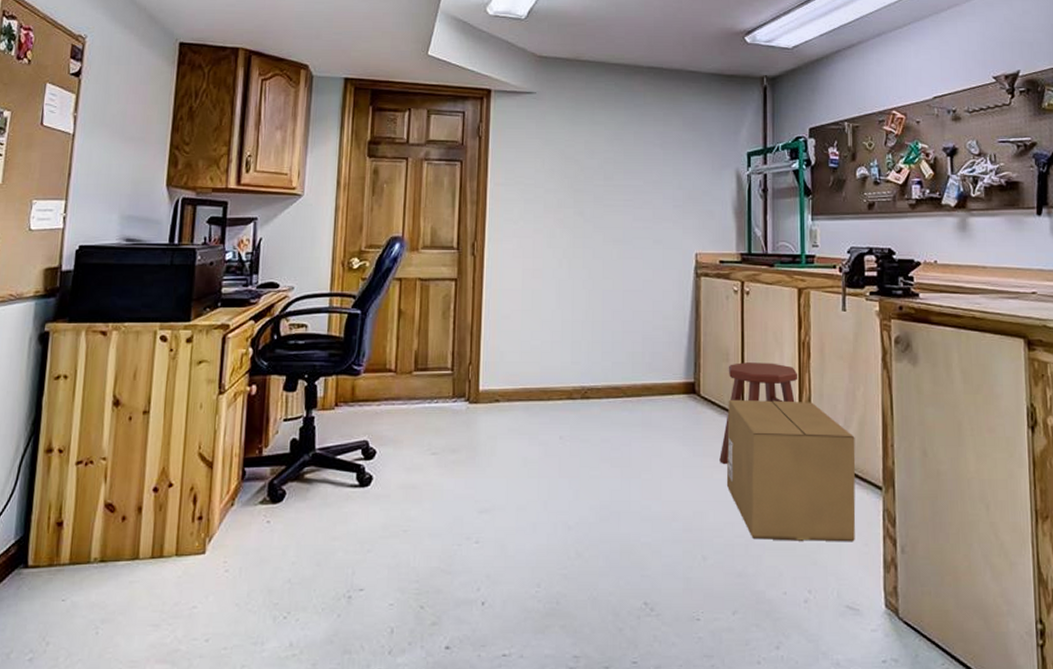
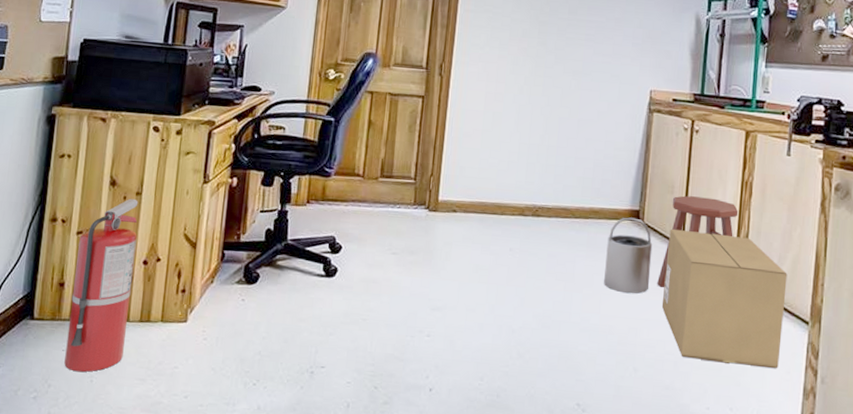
fire extinguisher: none [64,418,146,624] -> present [64,198,139,373]
bucket: none [663,391,712,473] -> present [604,217,653,294]

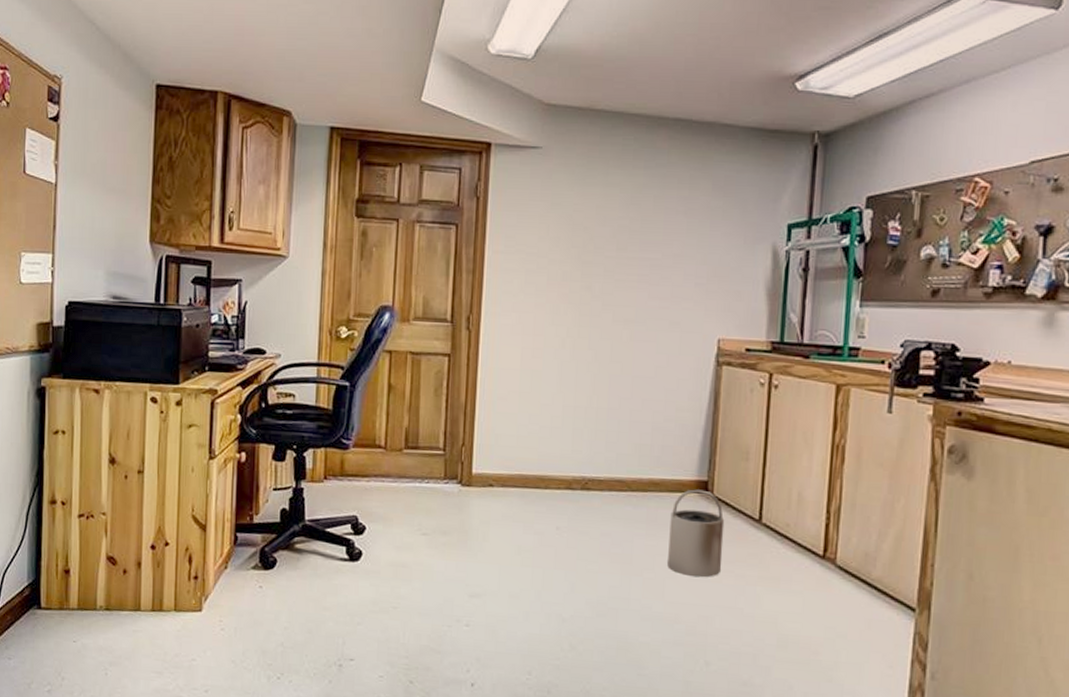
fire extinguisher: present [64,198,139,373] -> none [76,477,142,665]
stool: present [657,195,739,287] -> none [731,463,828,570]
box: present [661,228,788,369] -> none [736,501,889,663]

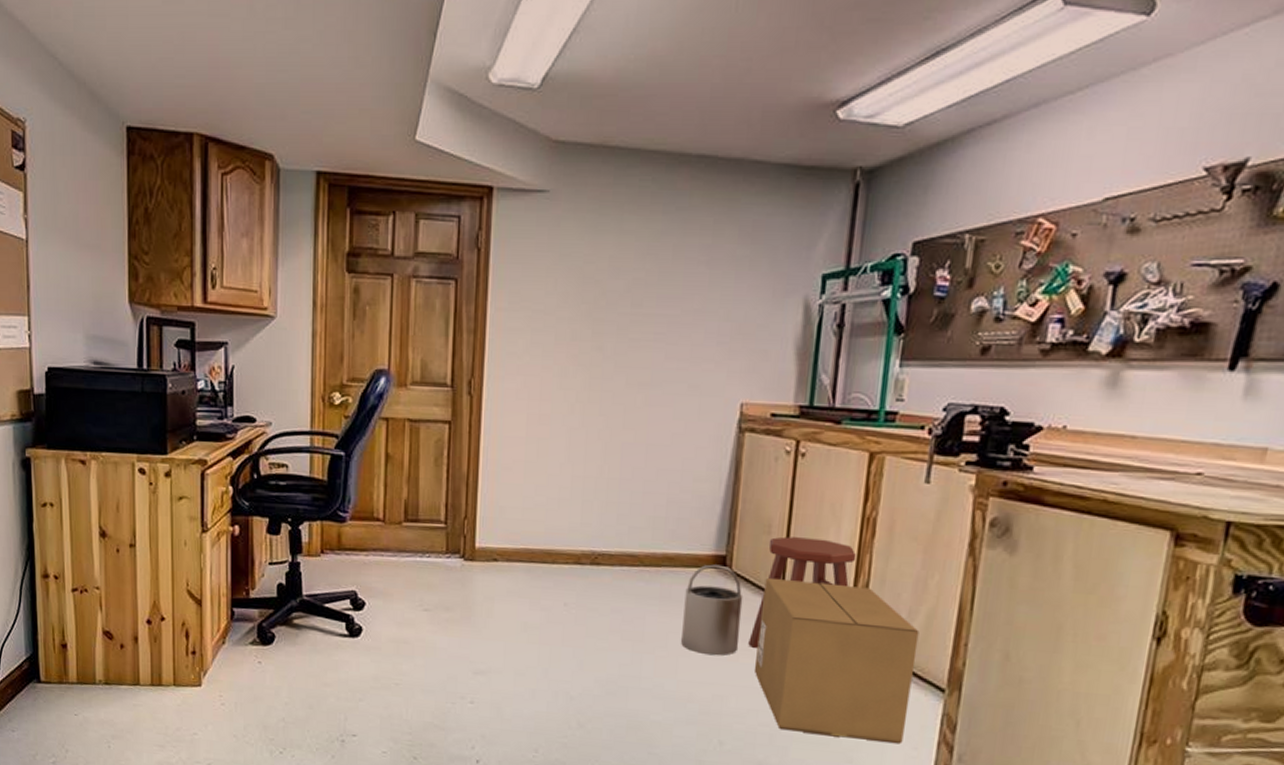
stool: none [731,463,828,570] -> present [748,536,857,648]
box: none [736,501,889,663] -> present [754,577,920,744]

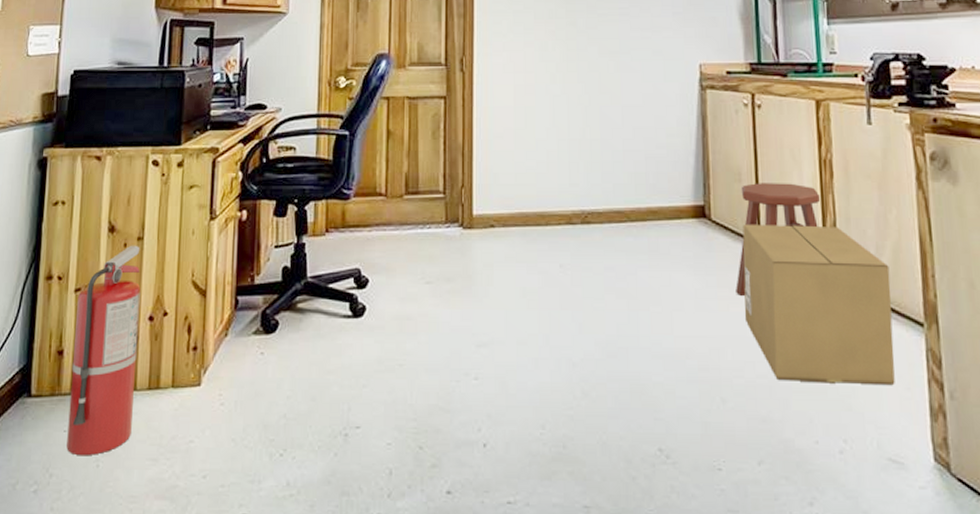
fire extinguisher: none [75,551,138,738] -> present [66,245,141,456]
bucket: present [681,564,743,656] -> none [671,215,727,306]

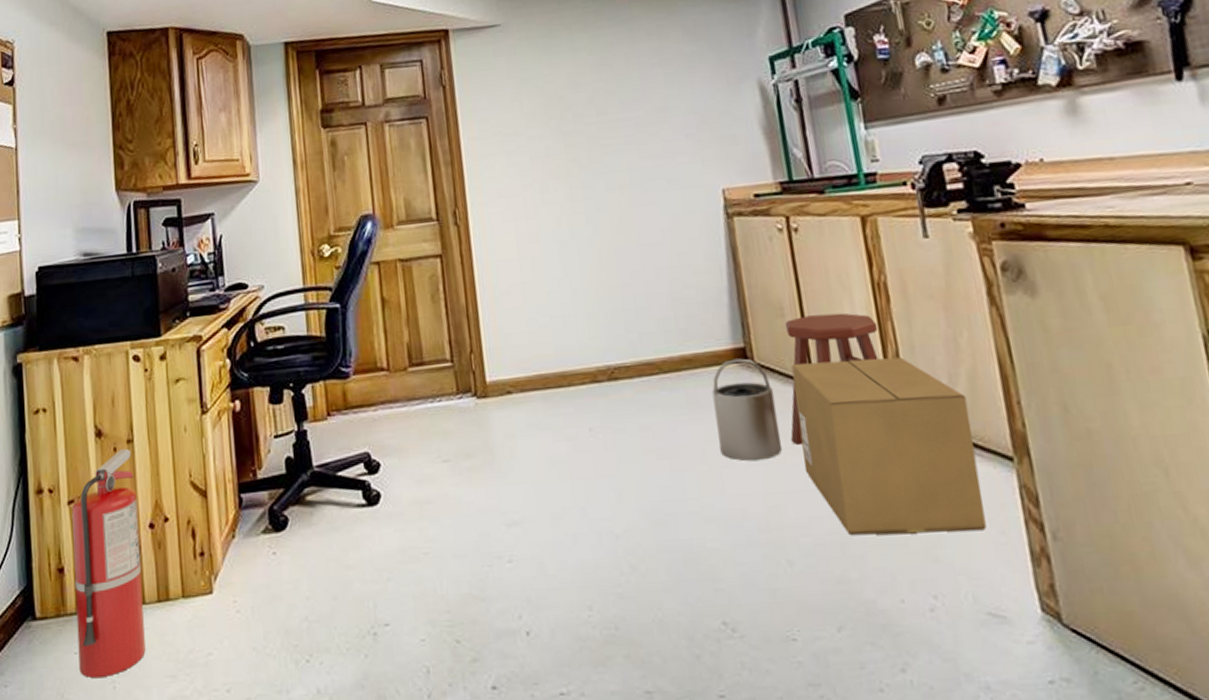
bucket: none [671,215,727,306] -> present [712,358,782,461]

